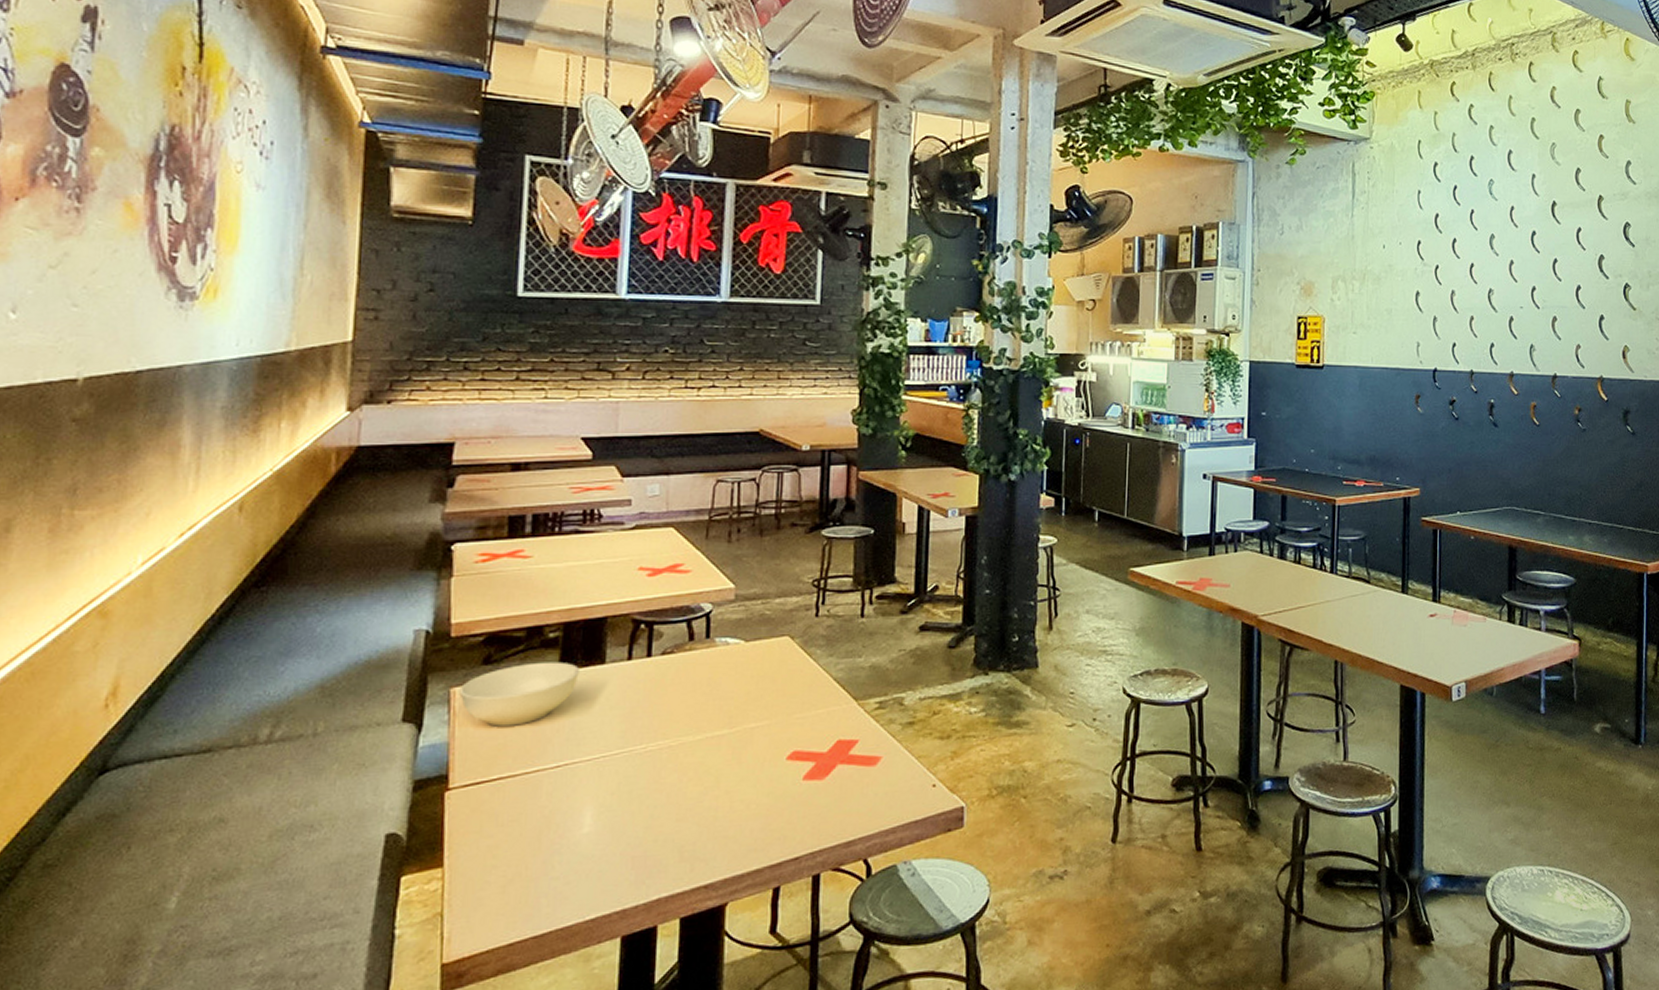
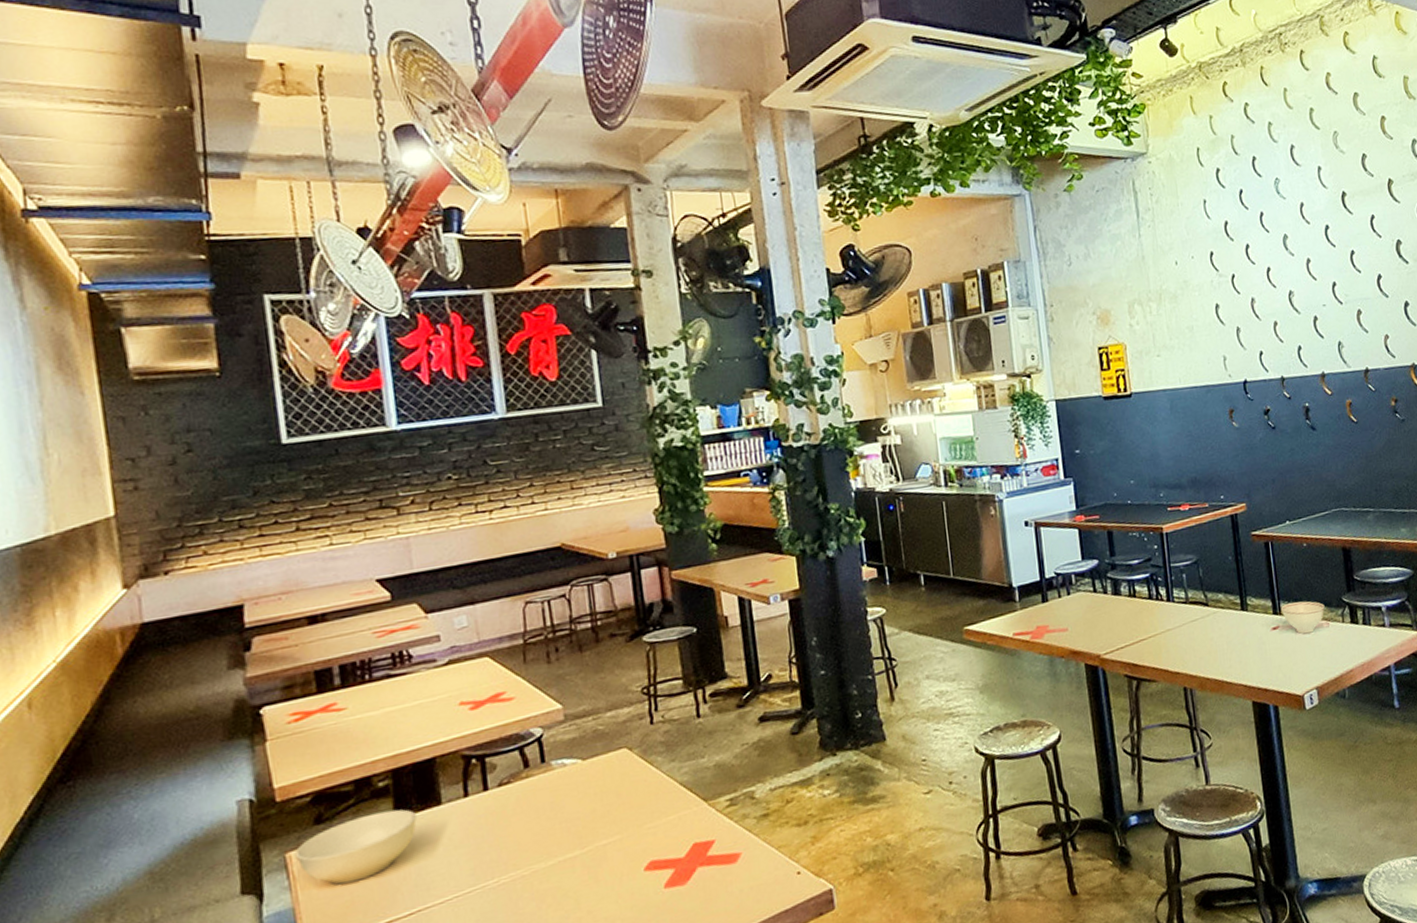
bowl: none [1440,593,1484,626] -> present [1280,601,1325,634]

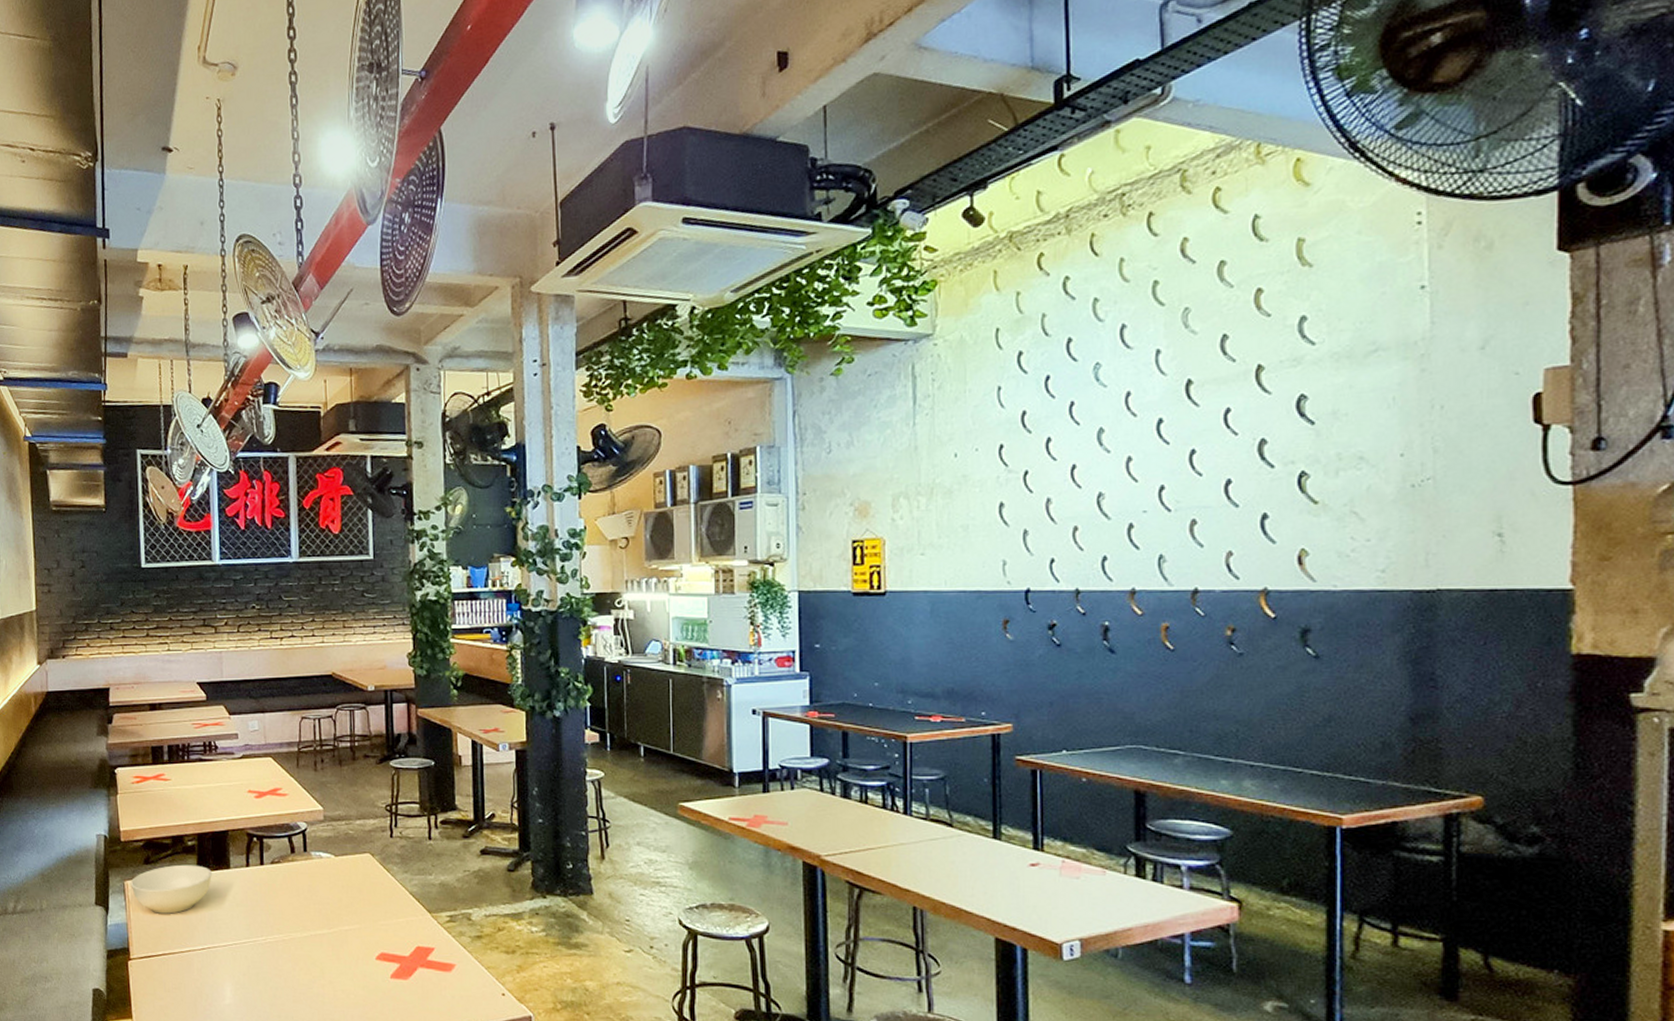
bowl: present [1280,601,1325,634] -> none [1043,841,1102,878]

